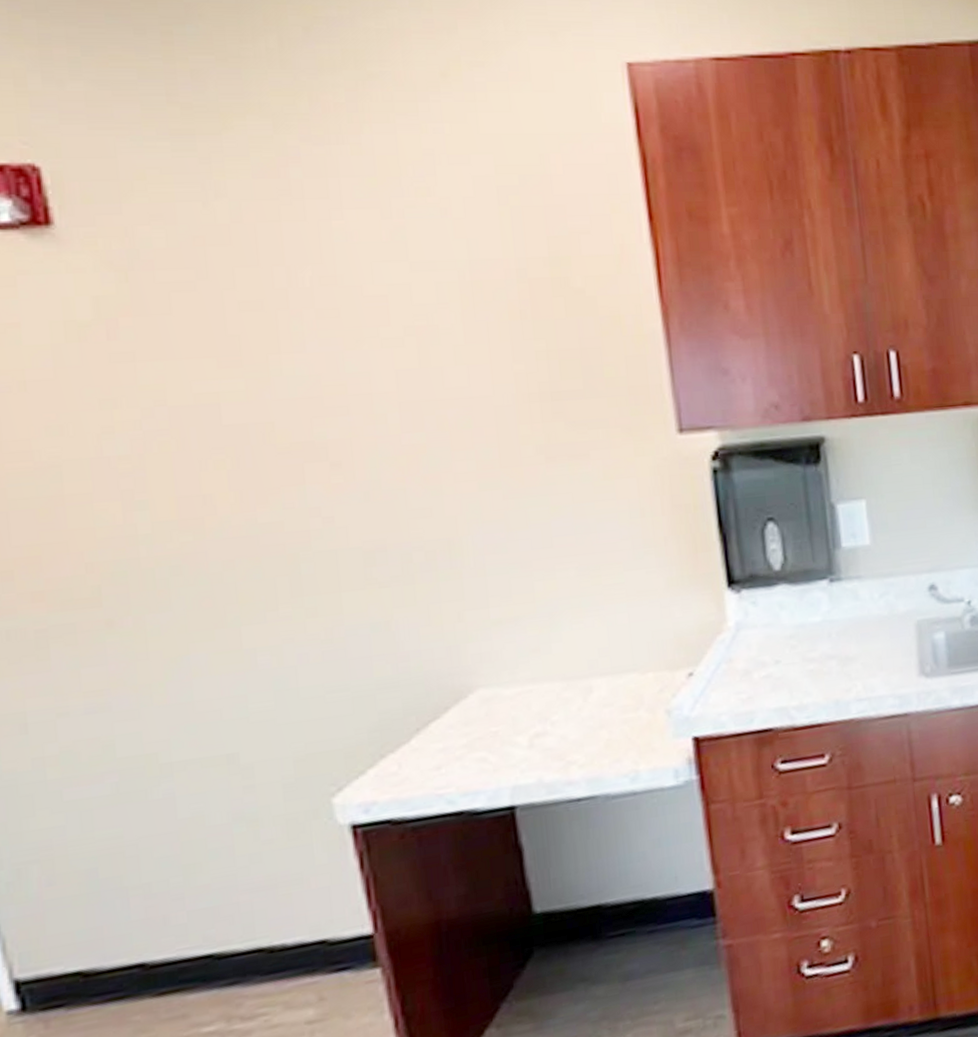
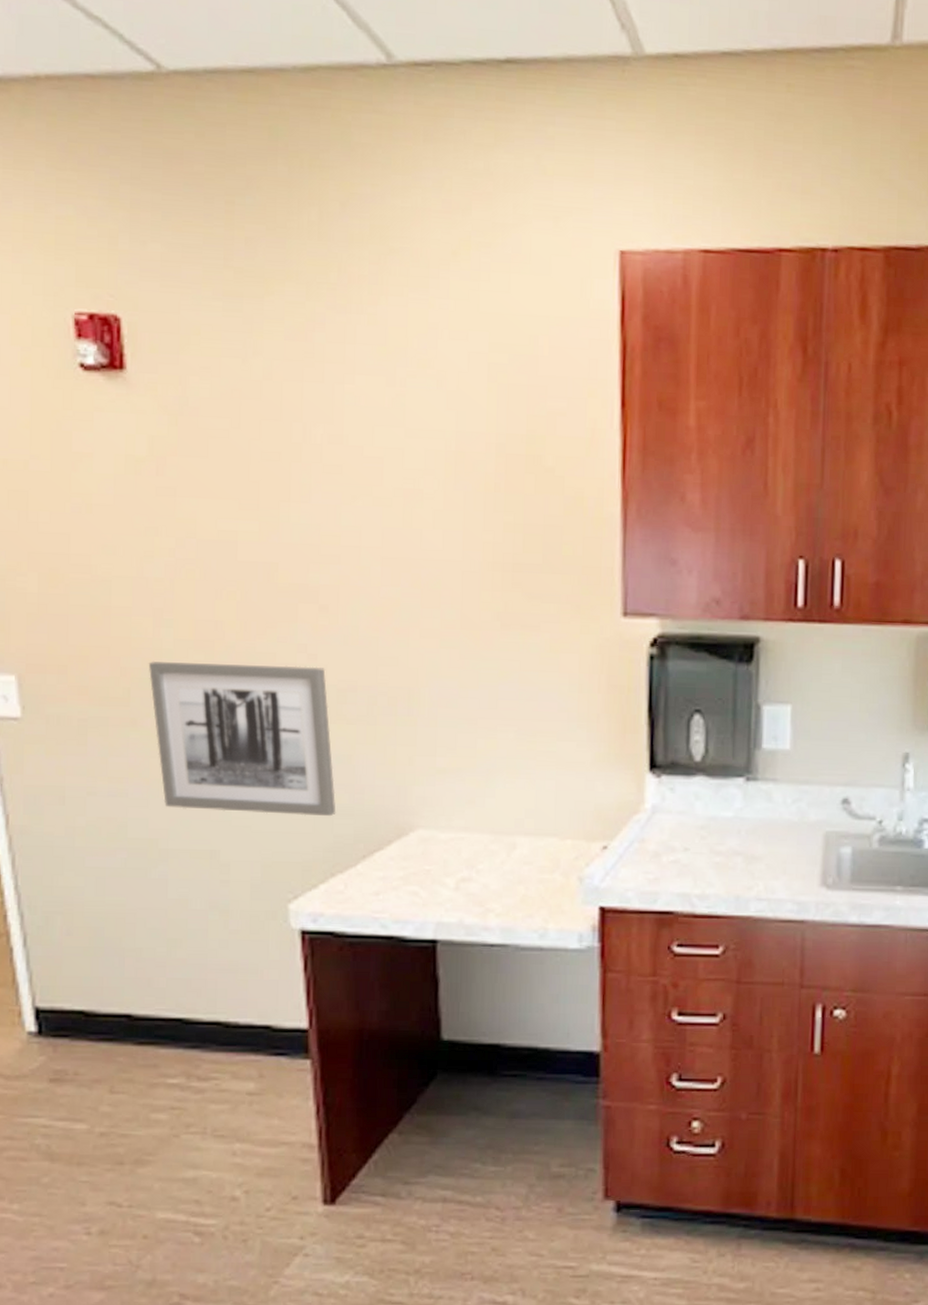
wall art: none [121,530,379,715] -> present [148,660,336,817]

